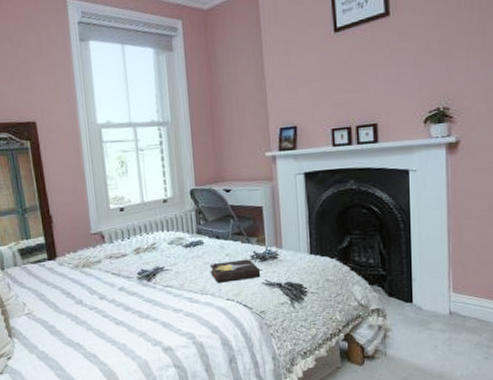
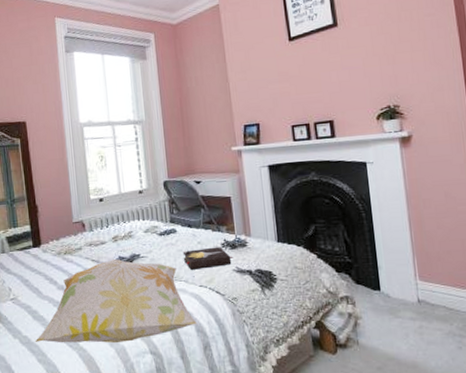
decorative pillow: none [52,272,223,358] -> present [35,259,197,343]

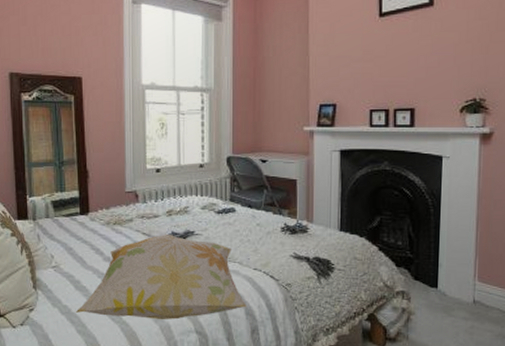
hardback book: present [182,246,234,270] -> none [239,230,293,252]

